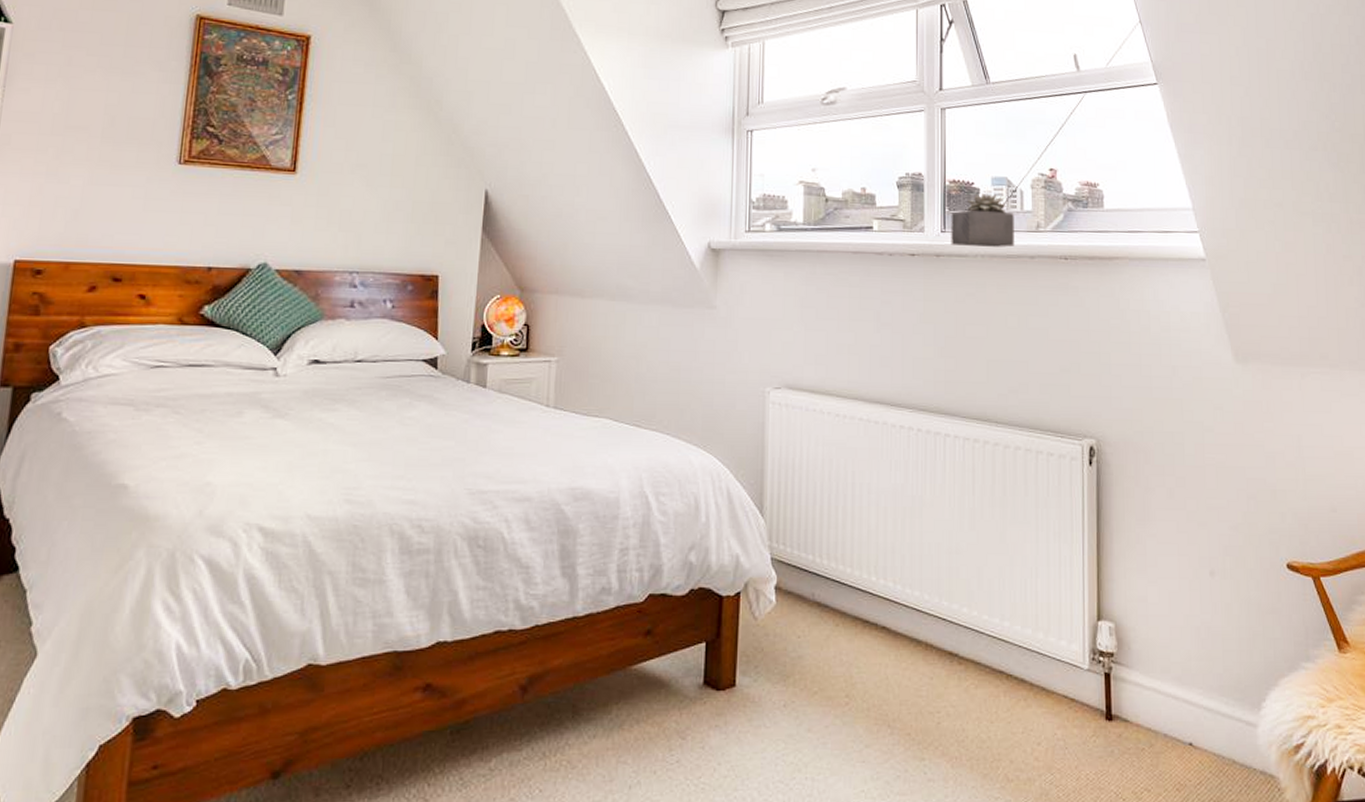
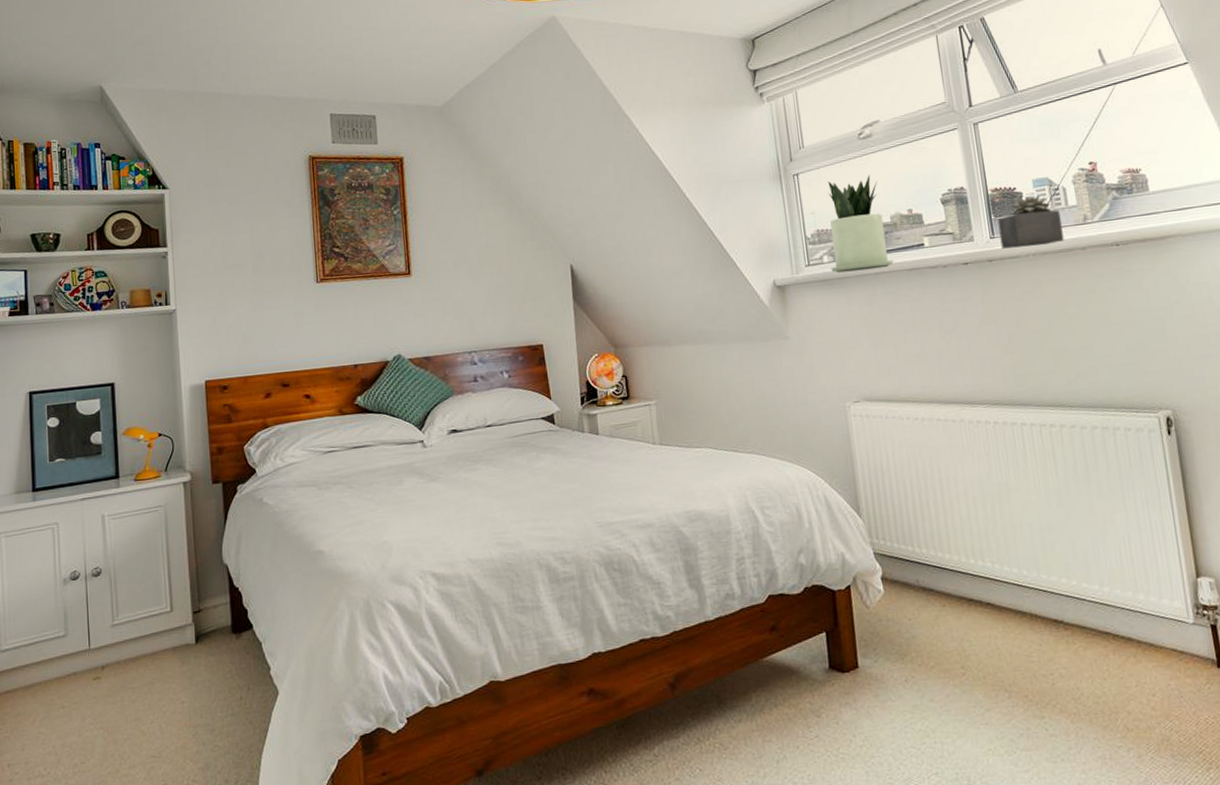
planter: none [771,144,840,246] -> present [828,175,895,273]

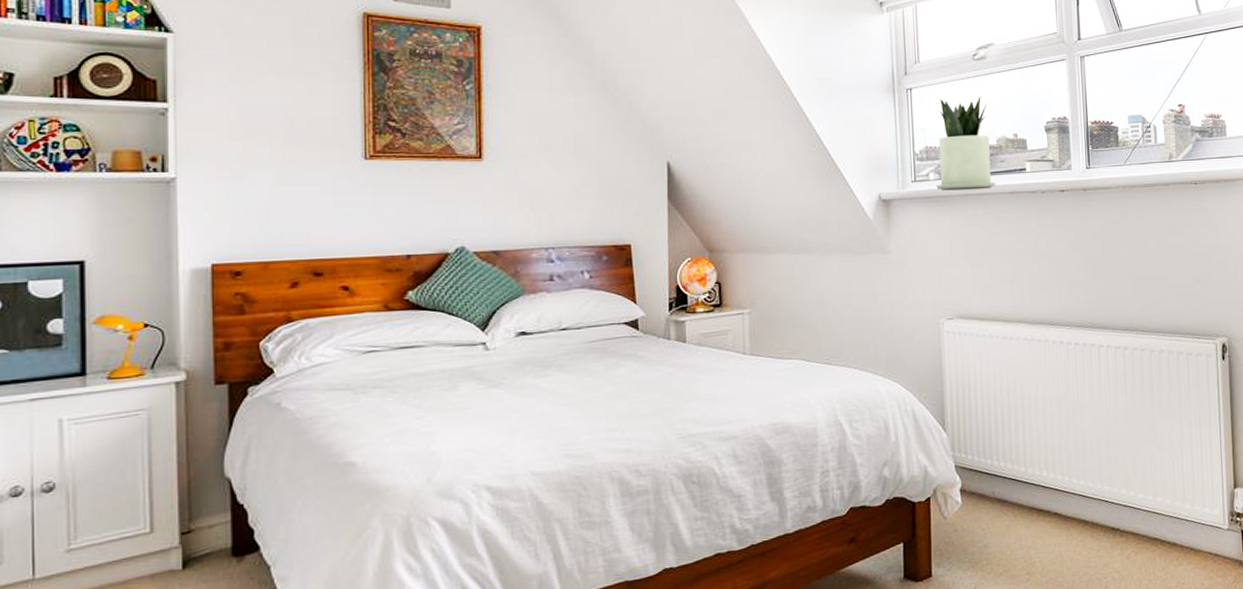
succulent plant: present [997,195,1064,249] -> none [1094,131,1151,179]

